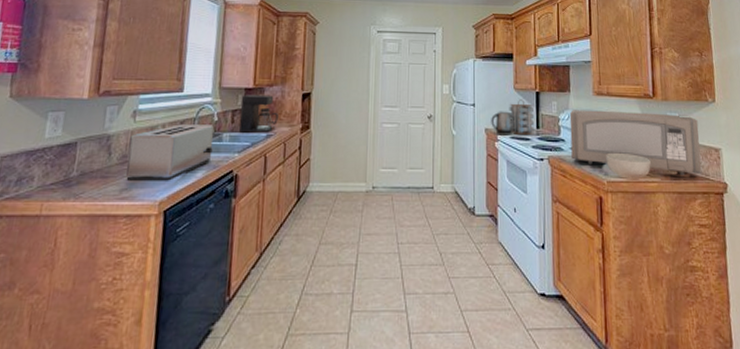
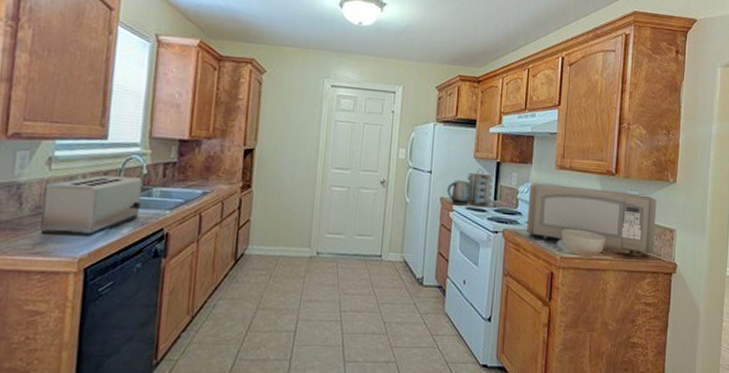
coffee maker: present [239,94,278,133] -> none [172,146,216,190]

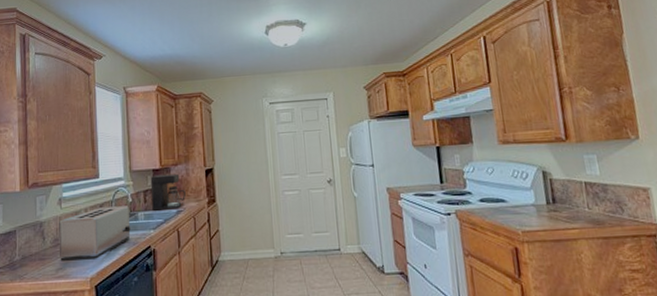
coffee maker: none [172,146,216,190] -> present [150,173,186,211]
kettle: present [447,180,471,206] -> none [391,168,415,193]
spice rack: present [467,169,493,207] -> none [409,155,439,192]
microwave: present [527,183,657,255] -> none [474,155,629,221]
bowl: present [560,228,607,257] -> none [516,200,570,229]

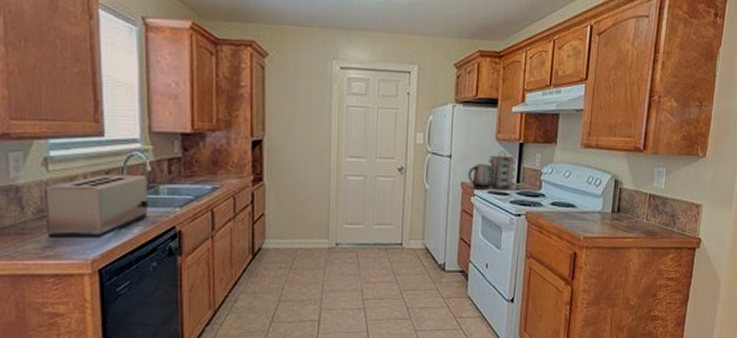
coffee maker: present [150,173,186,211] -> none [177,140,224,185]
kettle: none [391,168,415,193] -> present [468,163,493,190]
spice rack: none [409,155,439,192] -> present [488,151,515,191]

